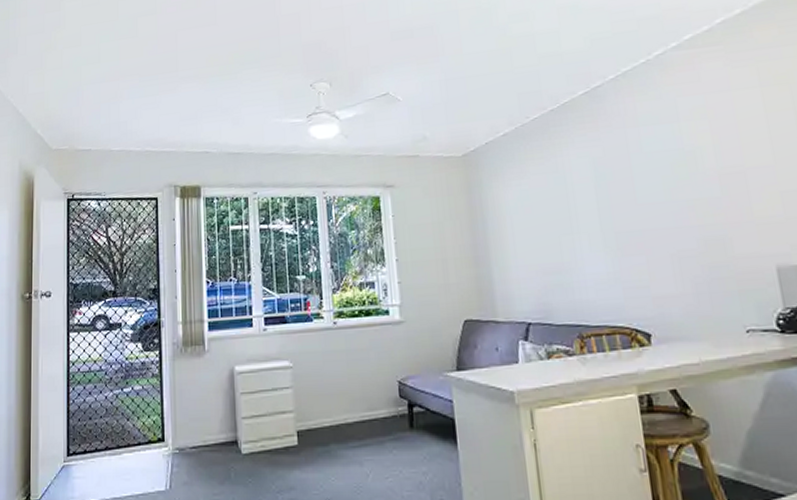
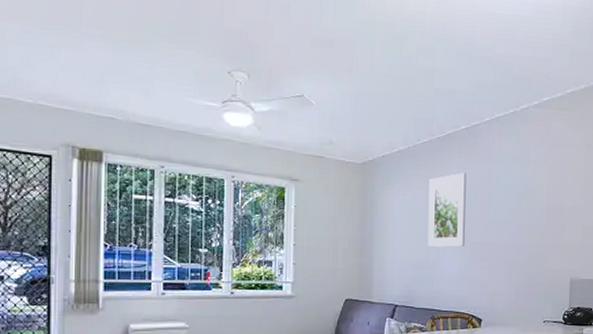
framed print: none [548,146,608,244] -> present [427,172,467,247]

